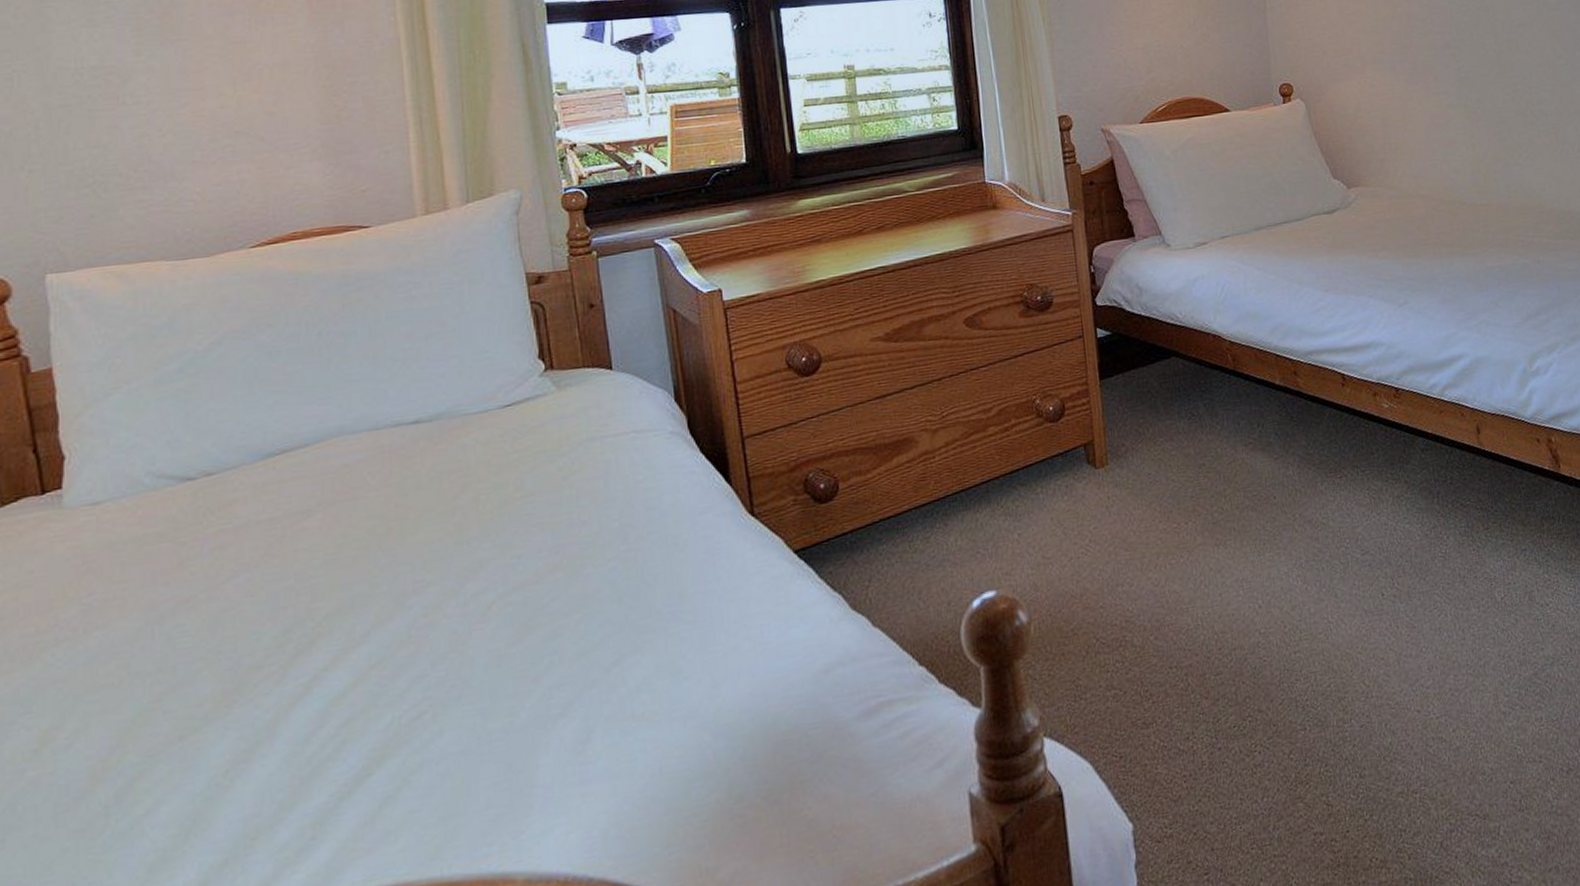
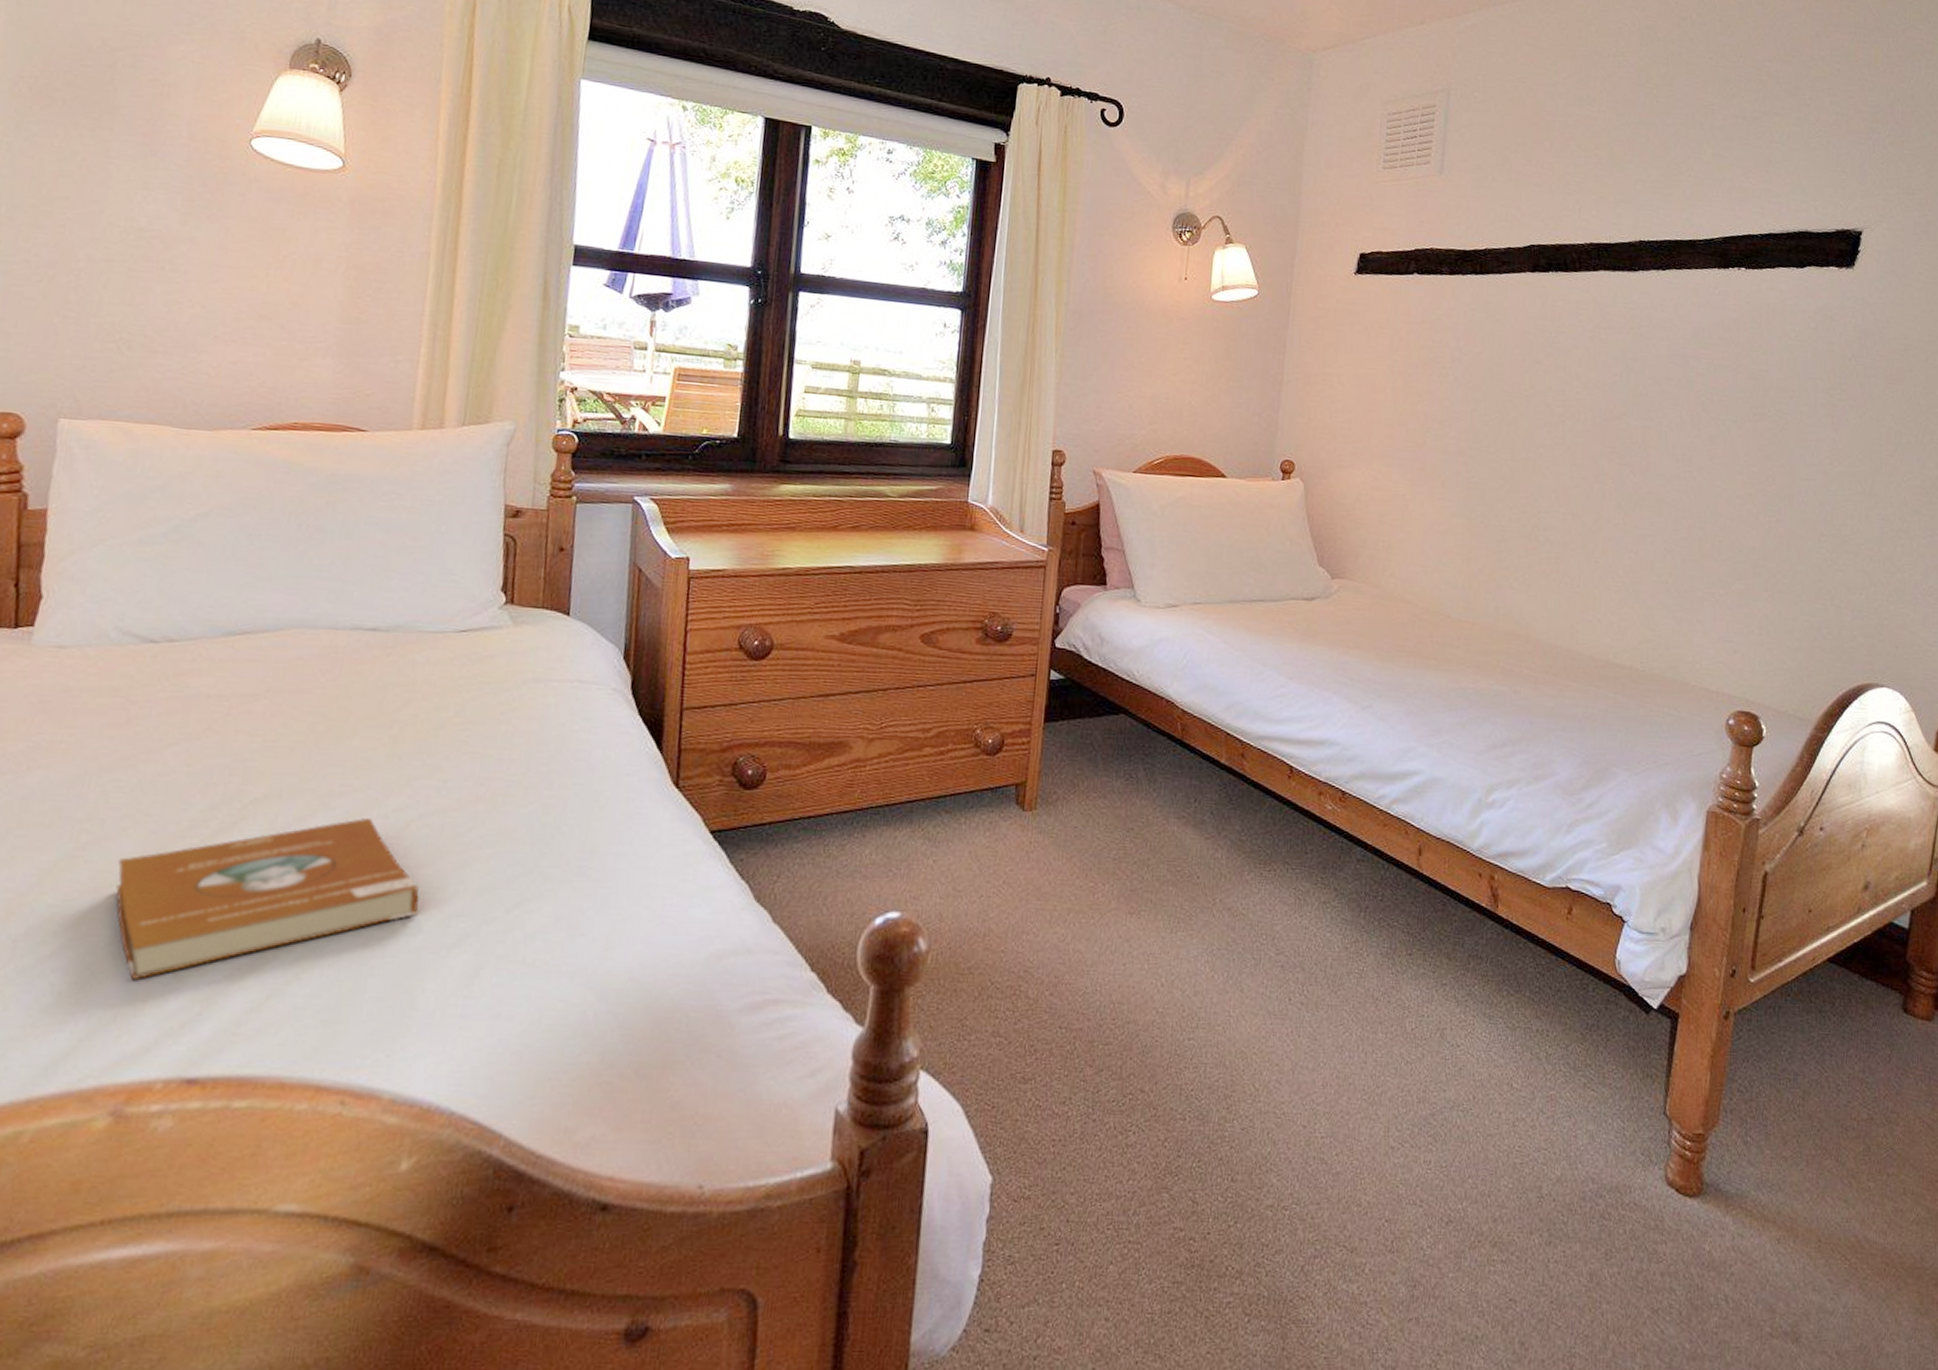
book: none [199,608,516,821] -> present [116,817,420,981]

